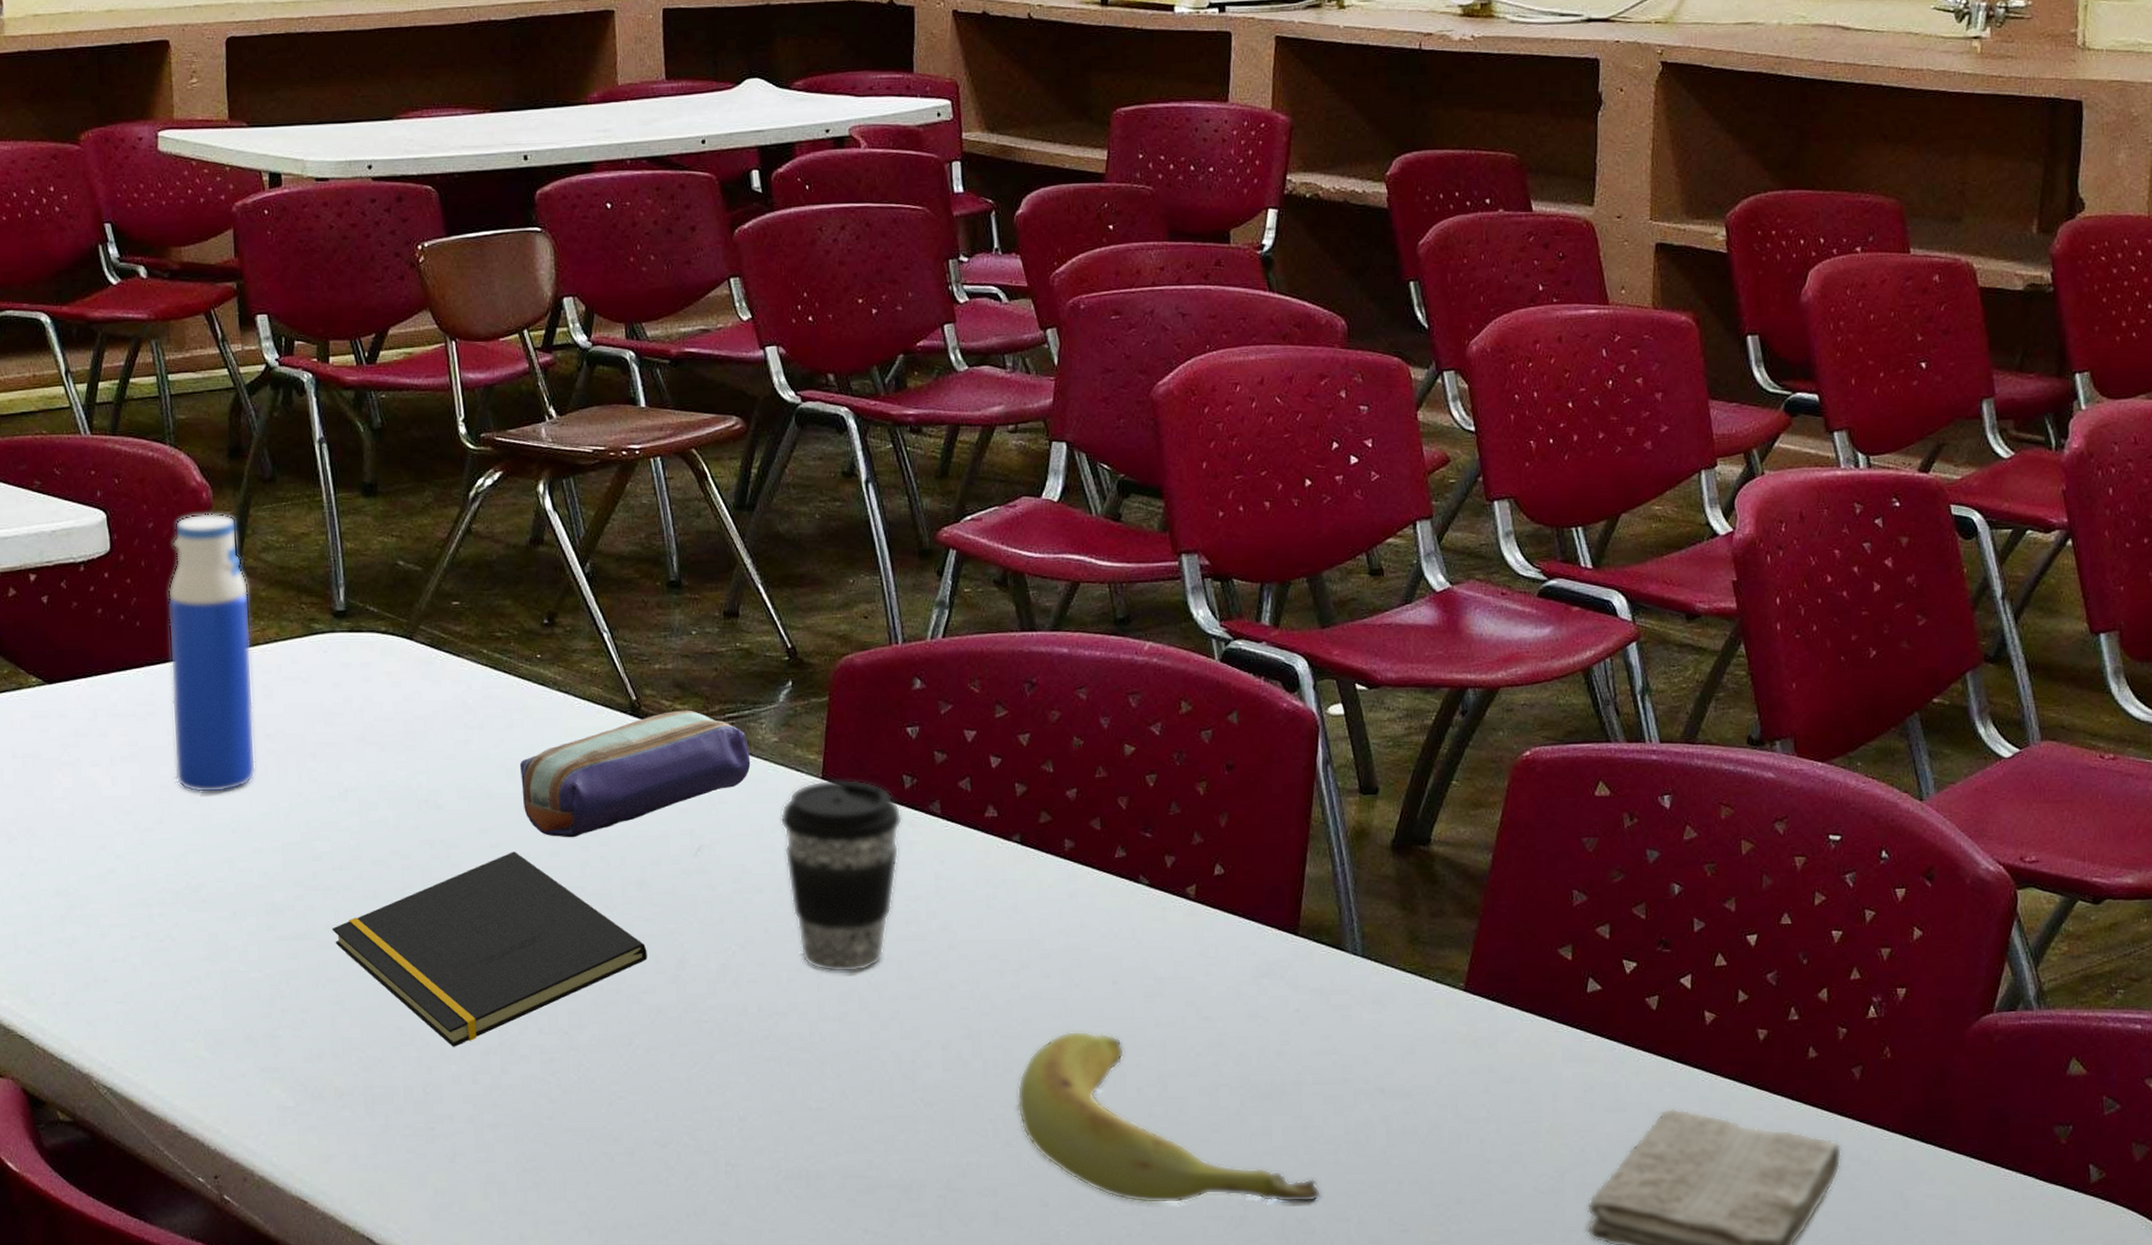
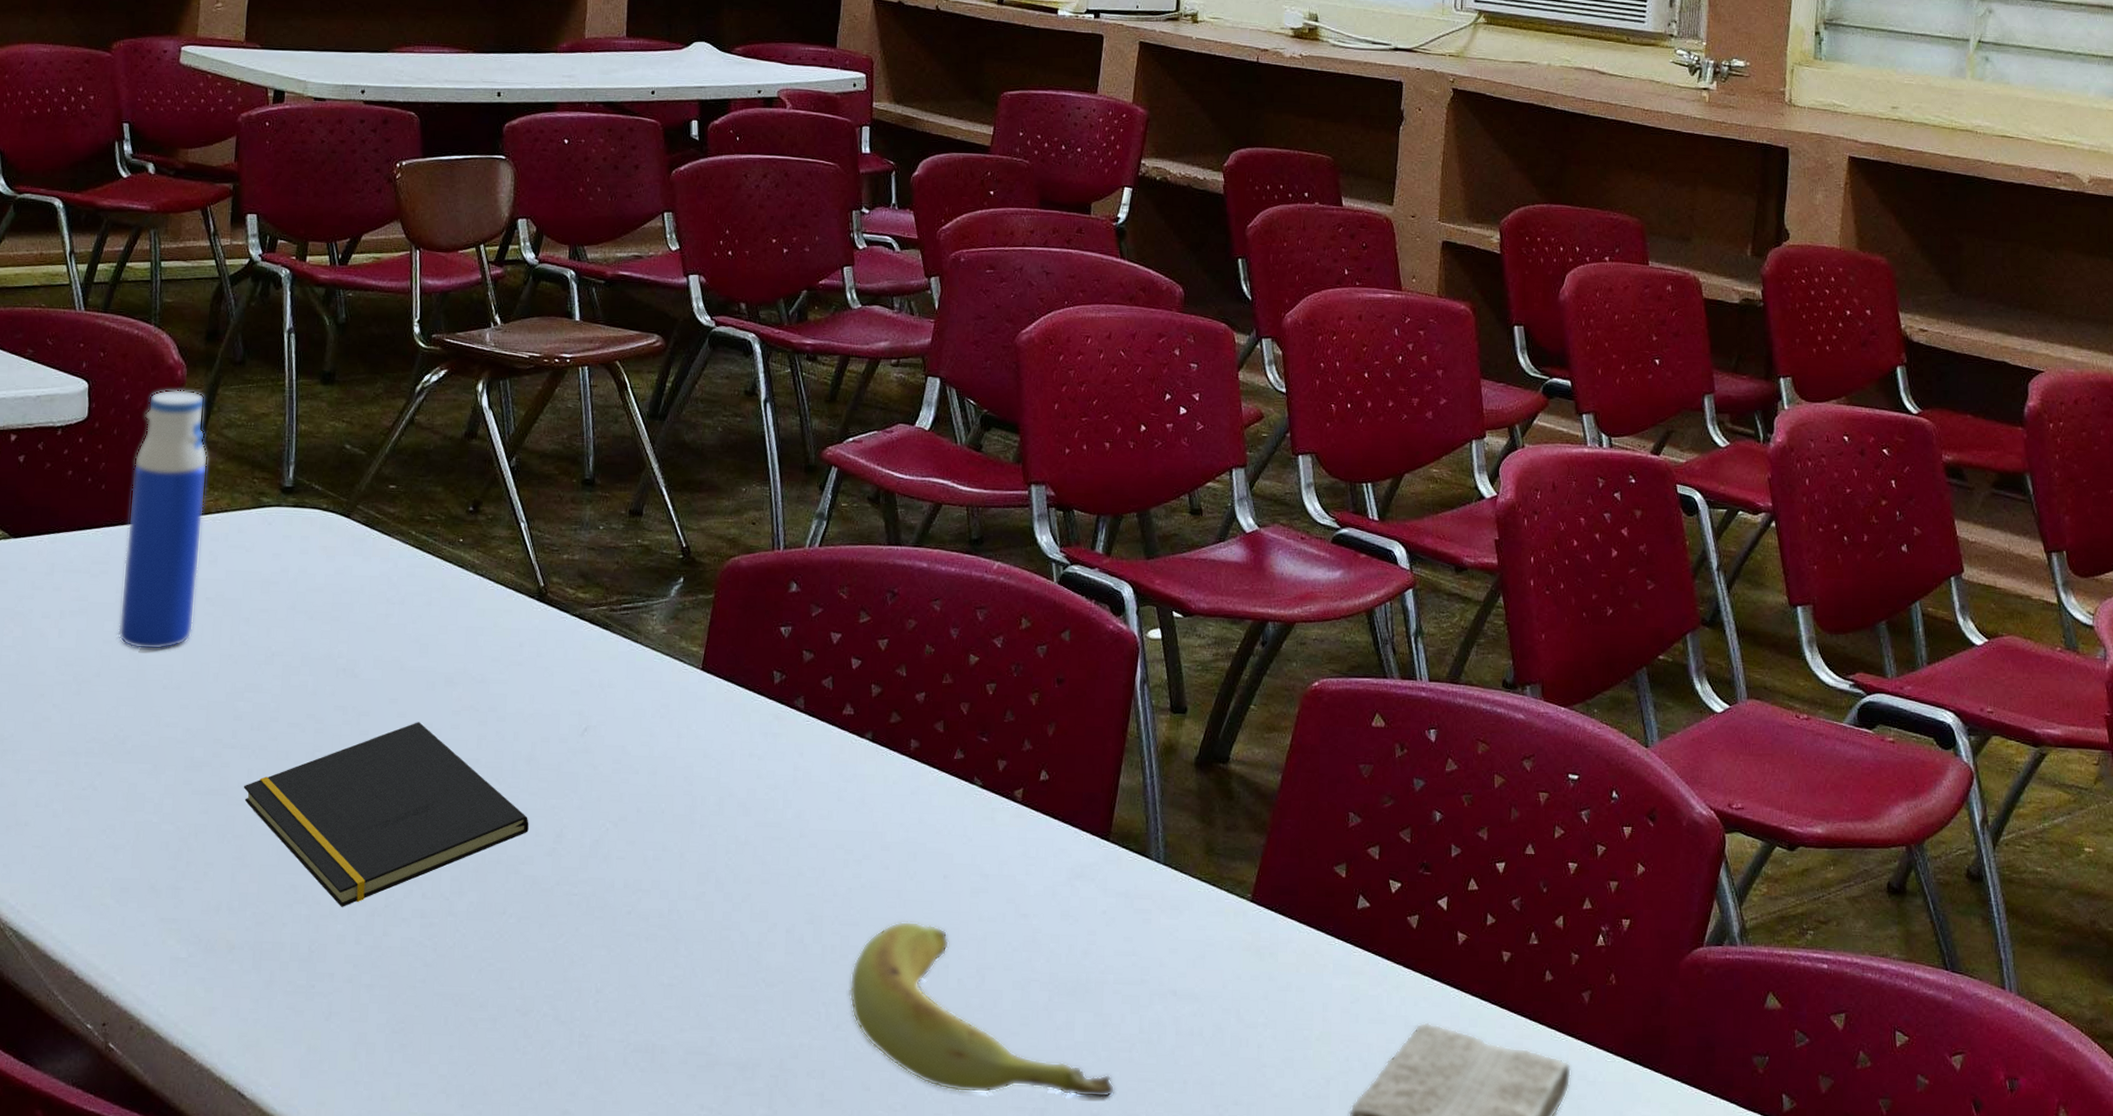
pencil case: present [519,710,751,838] -> none [432,598,640,712]
coffee cup: present [780,779,902,973] -> none [660,671,769,855]

